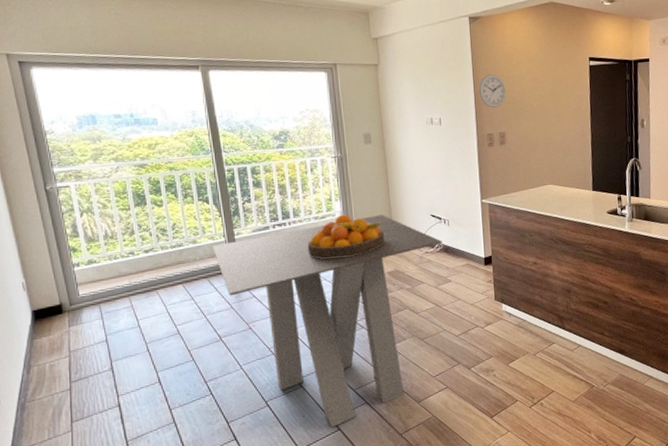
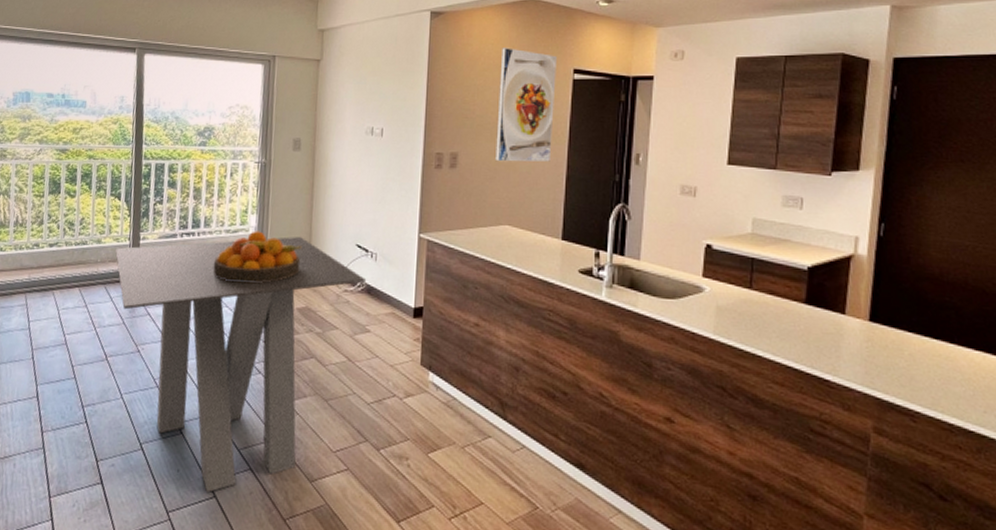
wall clock: present [478,74,507,108] -> none [431,81,465,122]
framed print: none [531,43,579,136] -> present [495,48,557,162]

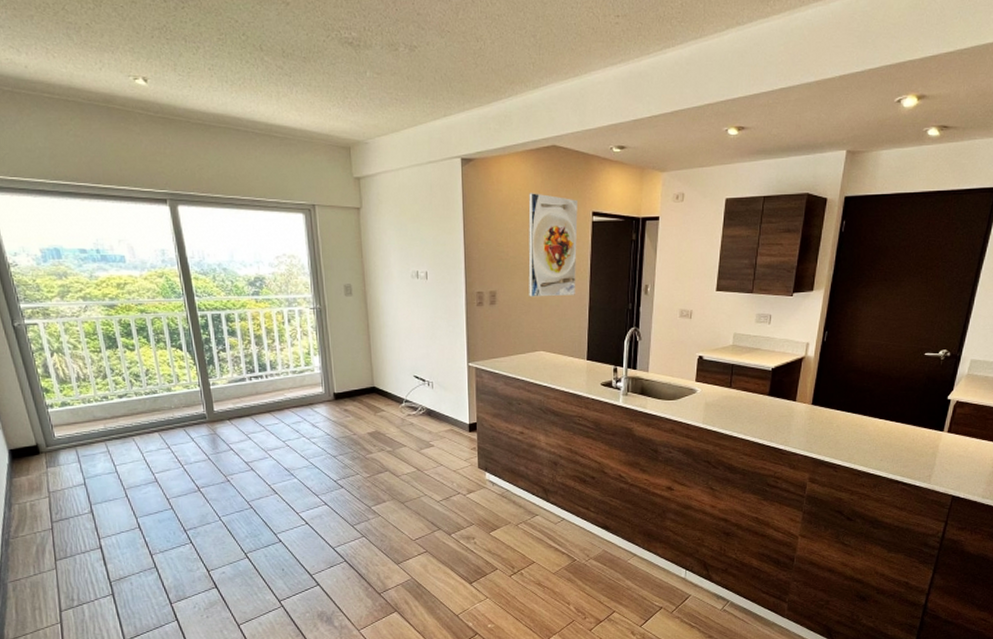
dining table: present [115,237,367,492] -> none [188,373,426,582]
fruit bowl: present [213,231,302,284] -> none [285,370,366,416]

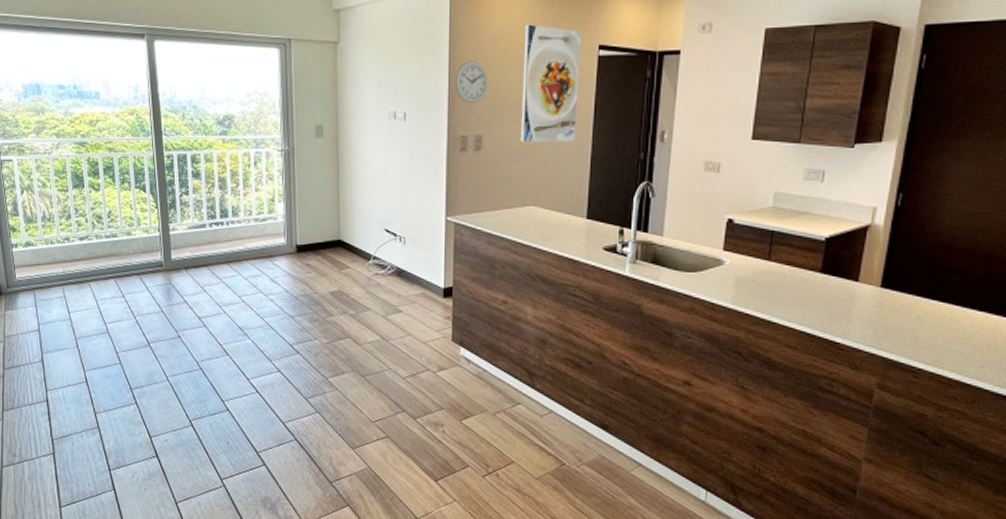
wall clock: none [469,226,499,264] -> present [454,61,488,104]

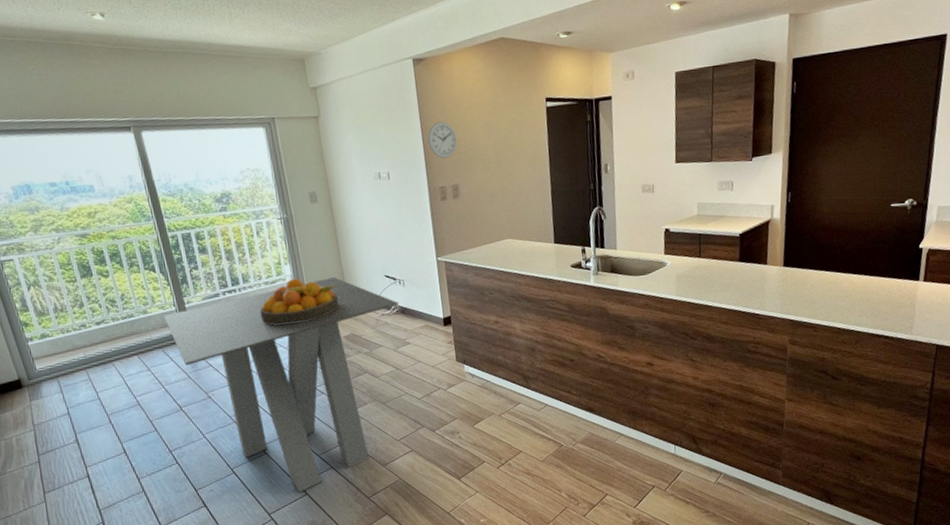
dining table: none [147,223,397,461] -> present [164,277,399,492]
fruit bowl: none [245,218,331,270] -> present [259,278,339,326]
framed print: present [520,24,582,143] -> none [482,85,537,187]

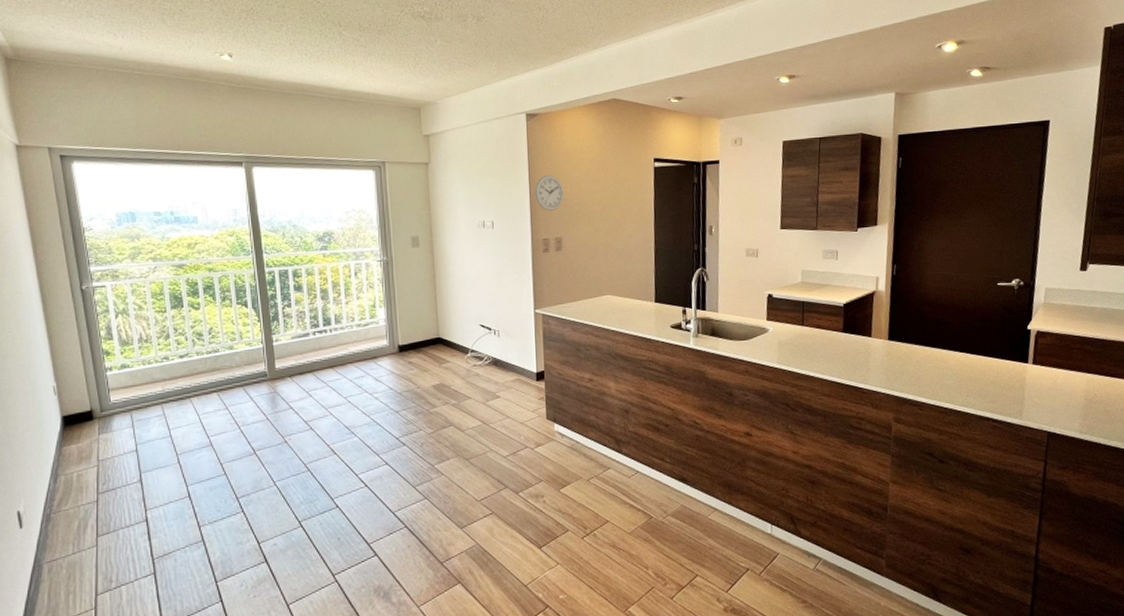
dining table: present [164,277,399,492] -> none [250,323,493,552]
fruit bowl: present [259,278,339,326] -> none [348,322,431,370]

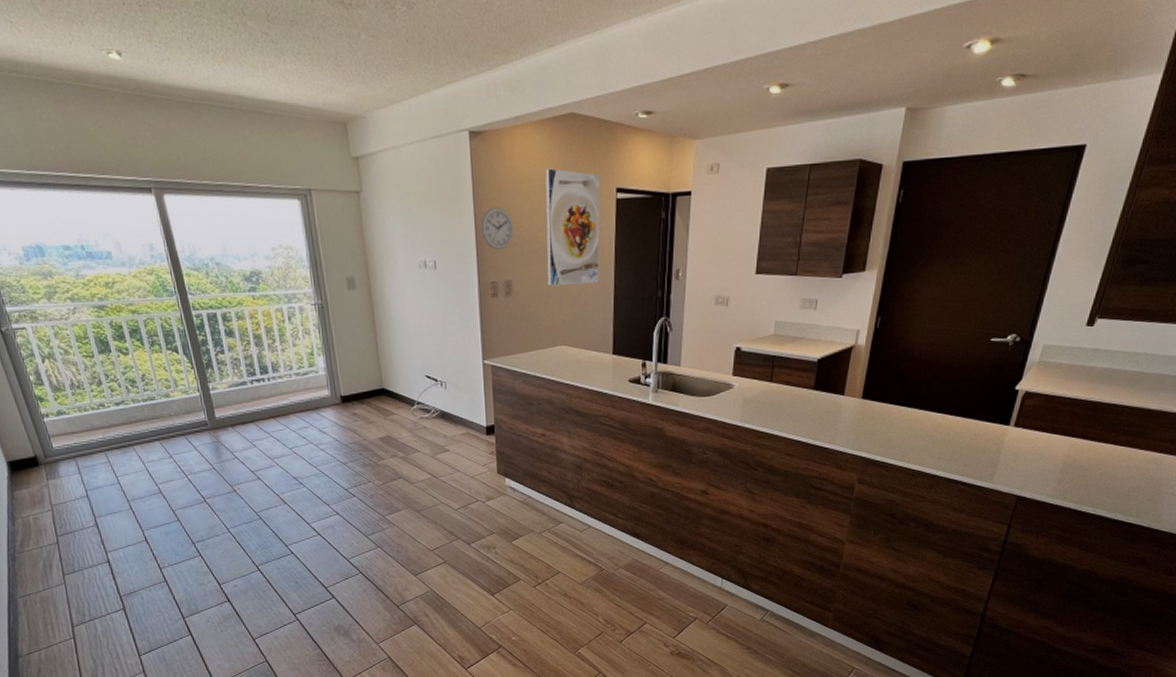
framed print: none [591,143,641,242] -> present [545,168,600,286]

